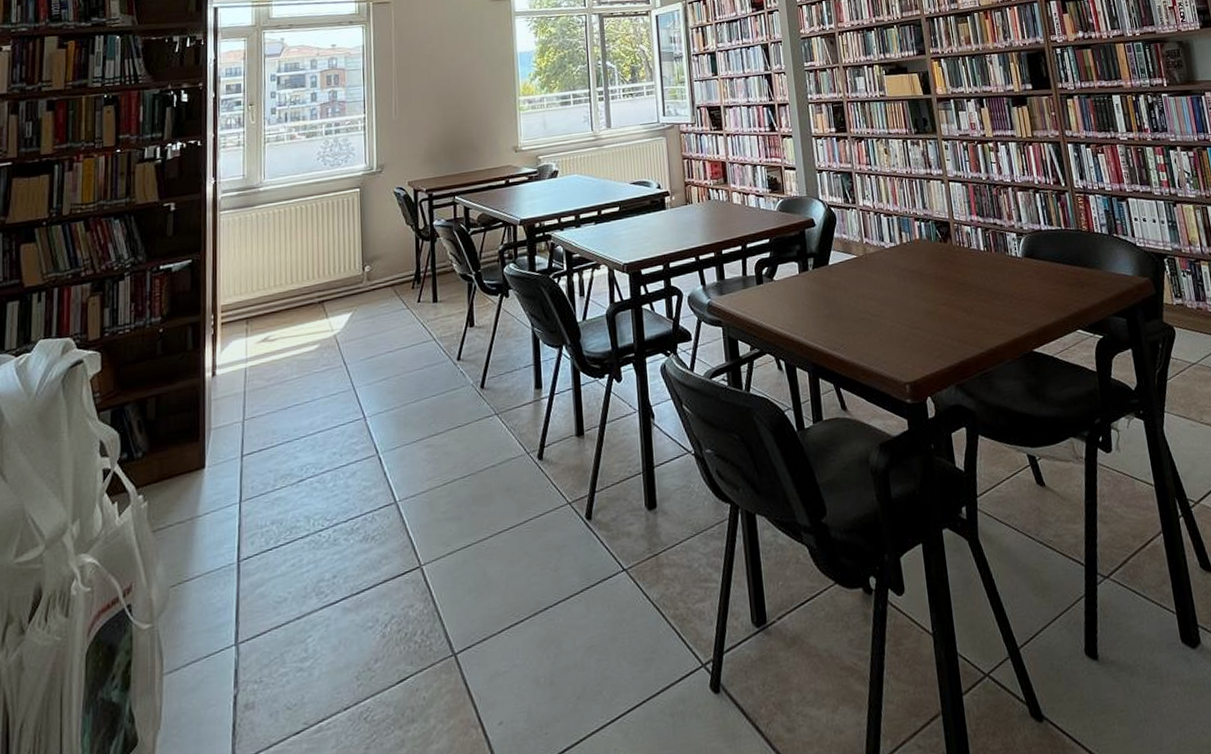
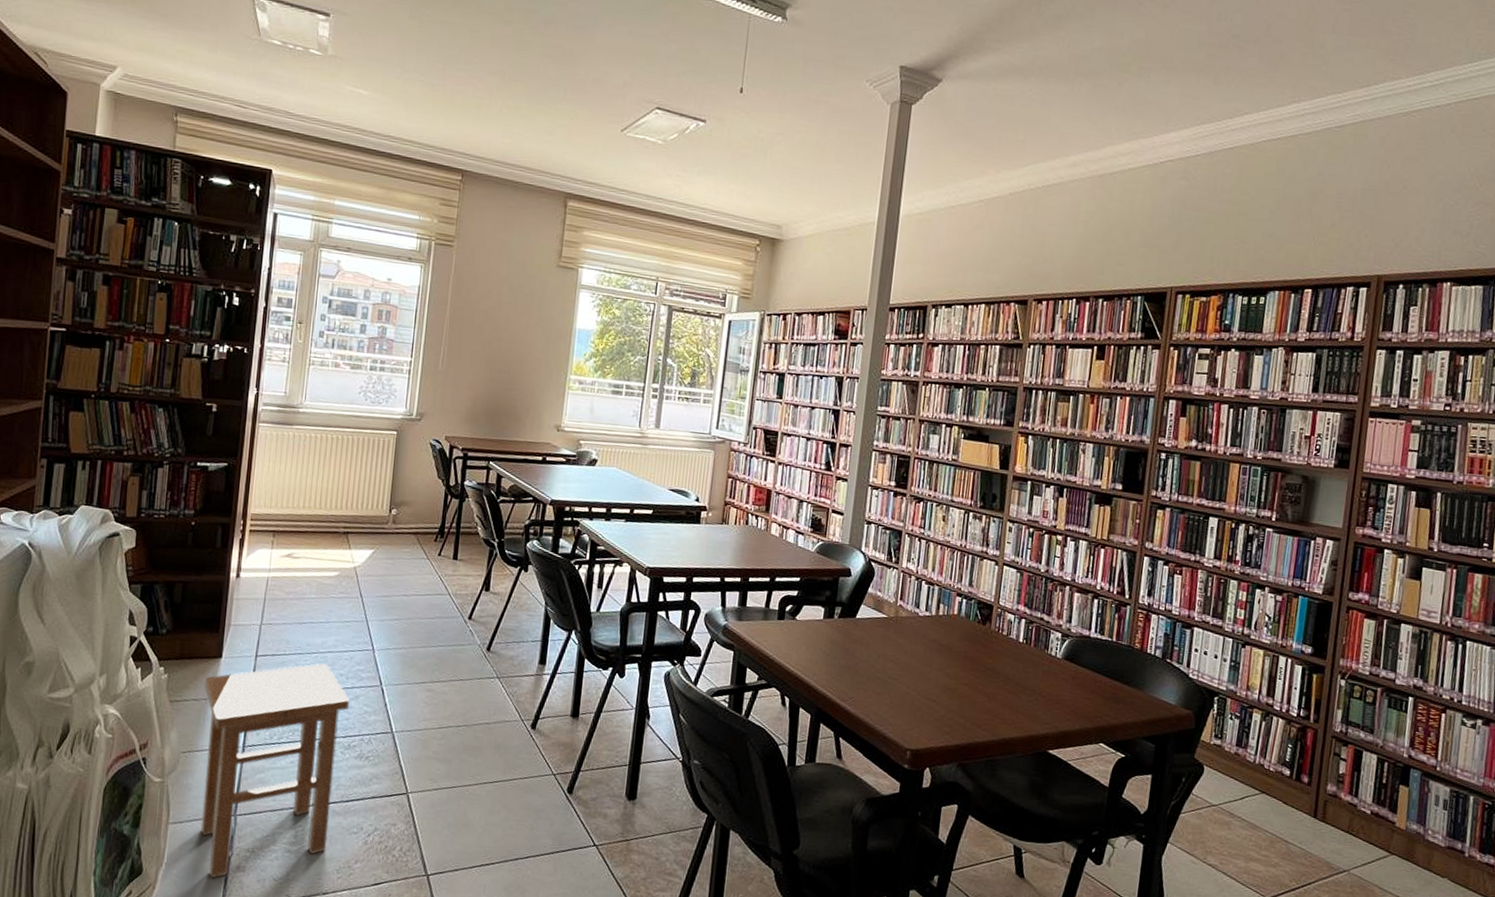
stool: none [189,444,347,728] -> present [200,662,350,879]

